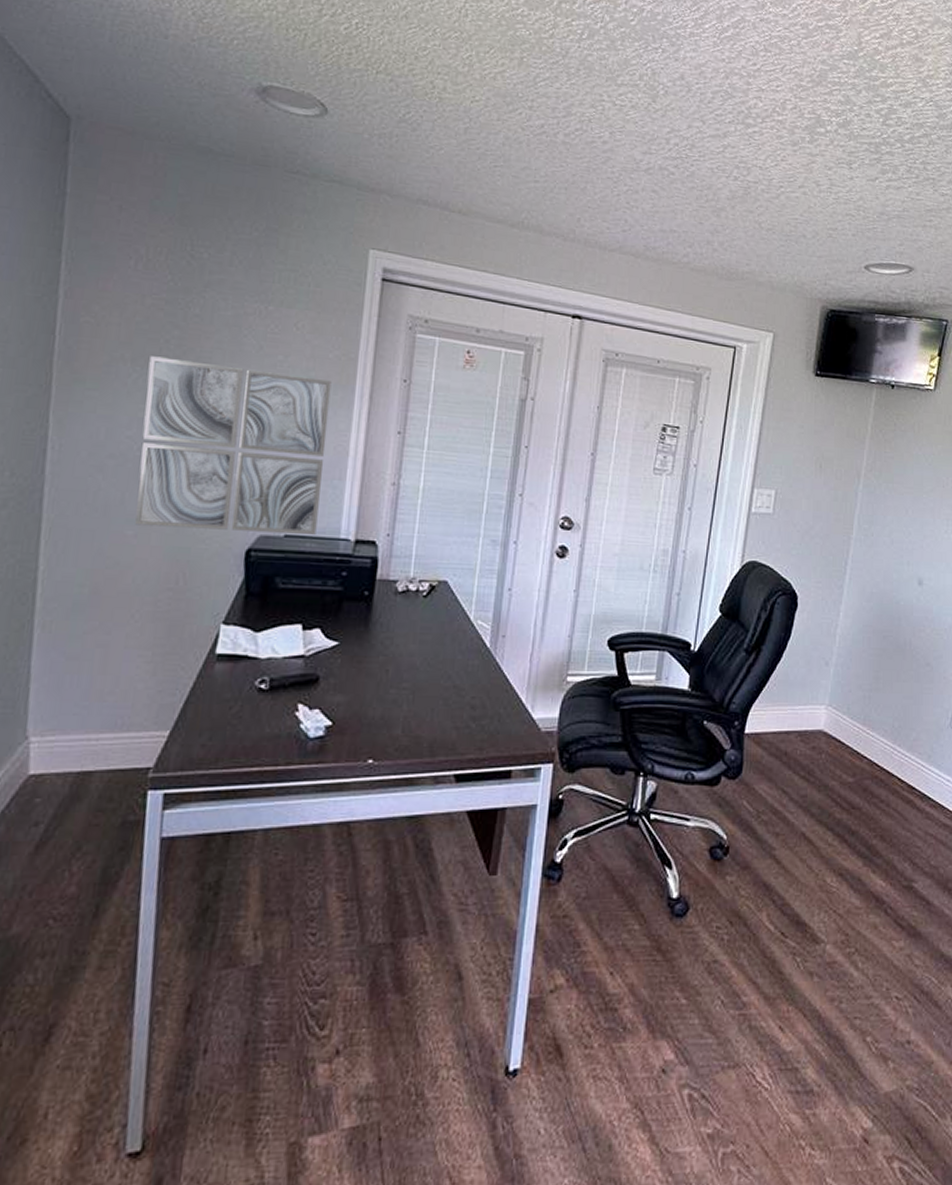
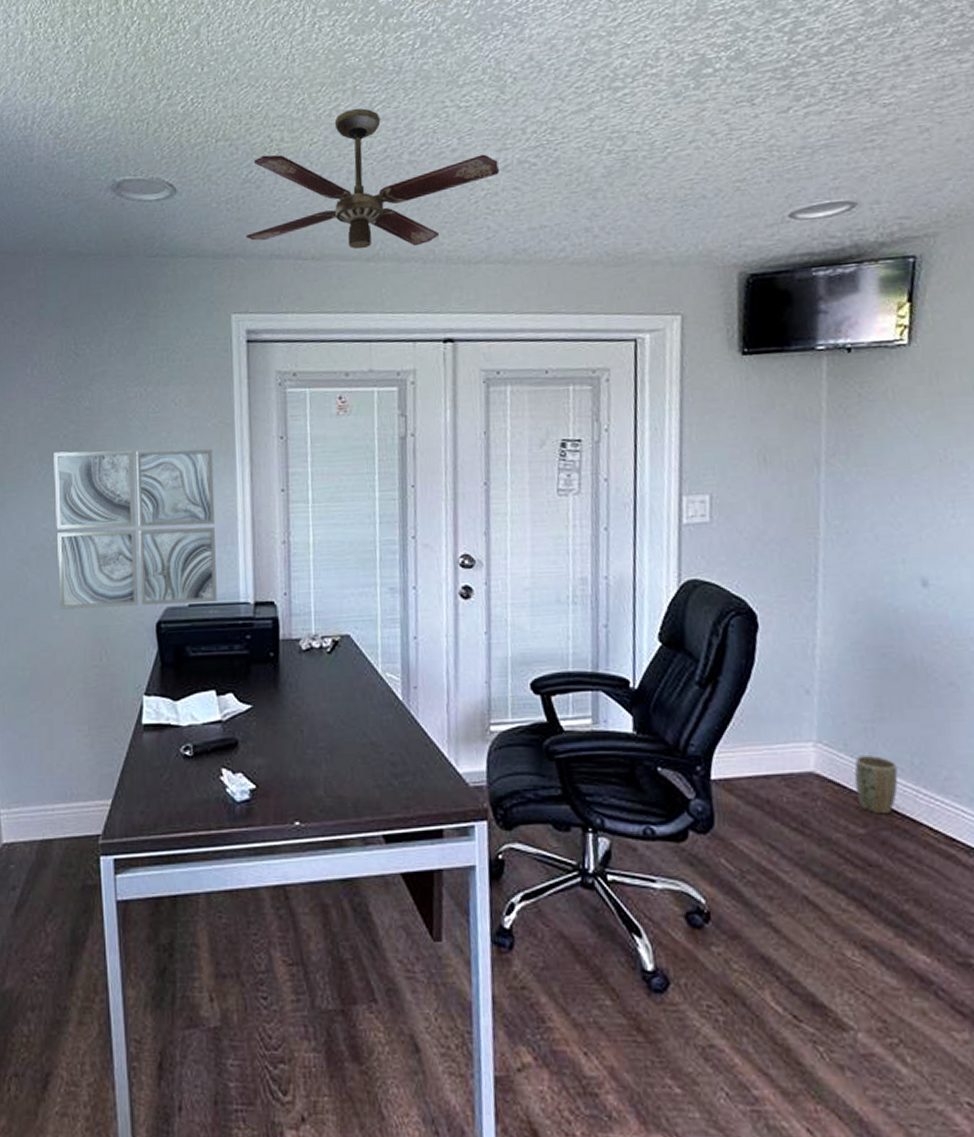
ceiling fan: none [394,78,642,223] -> present [245,108,499,250]
plant pot: none [851,719,882,767] -> present [854,756,898,815]

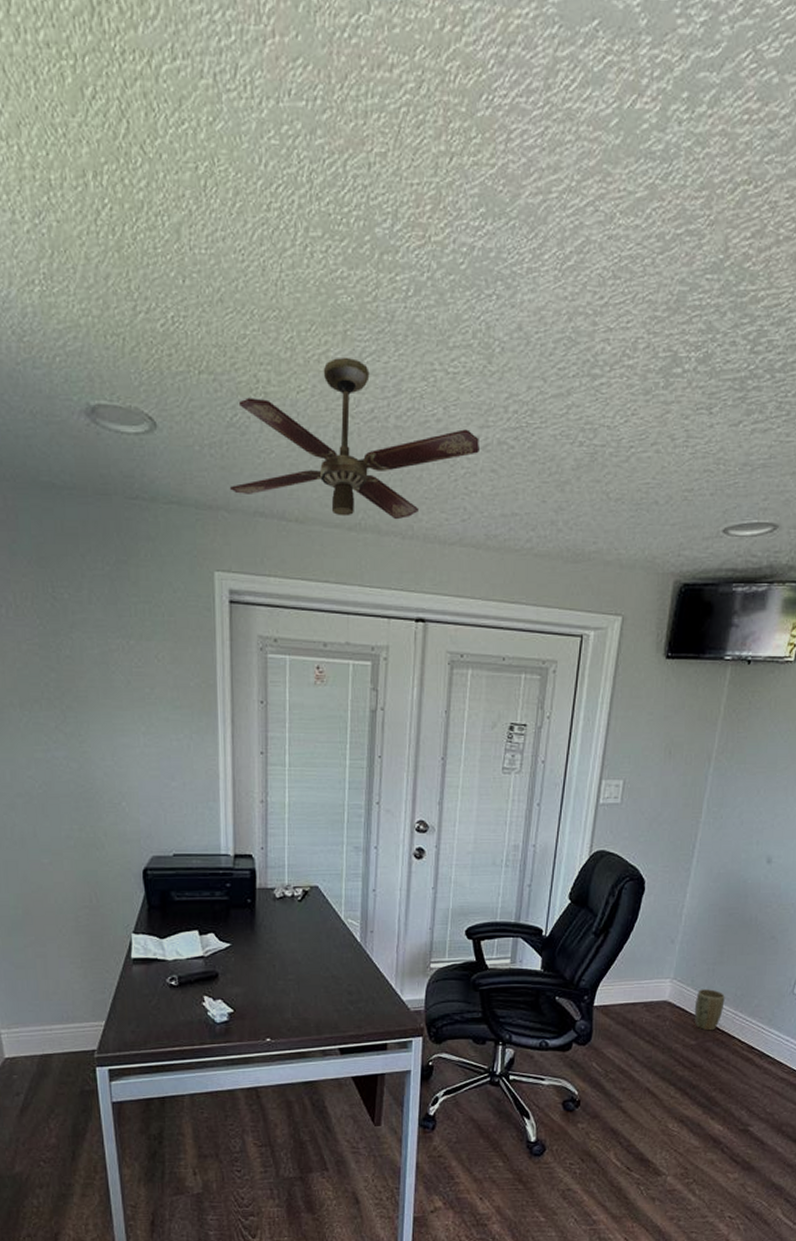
wall art: present [53,449,217,609] -> none [35,700,200,854]

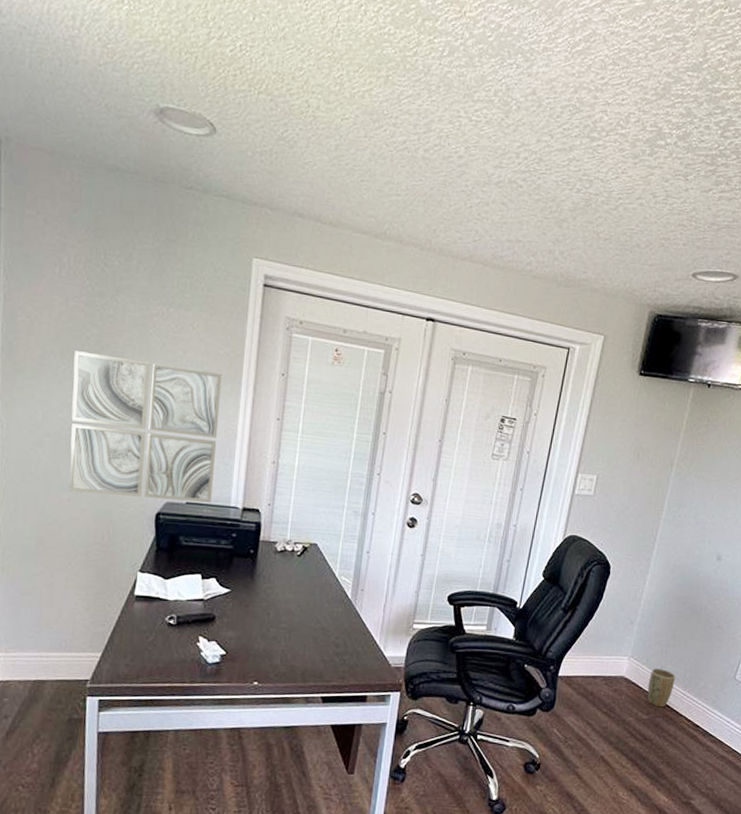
wall art: none [35,700,200,854] -> present [69,351,222,503]
ceiling fan: present [229,357,479,520] -> none [274,96,494,234]

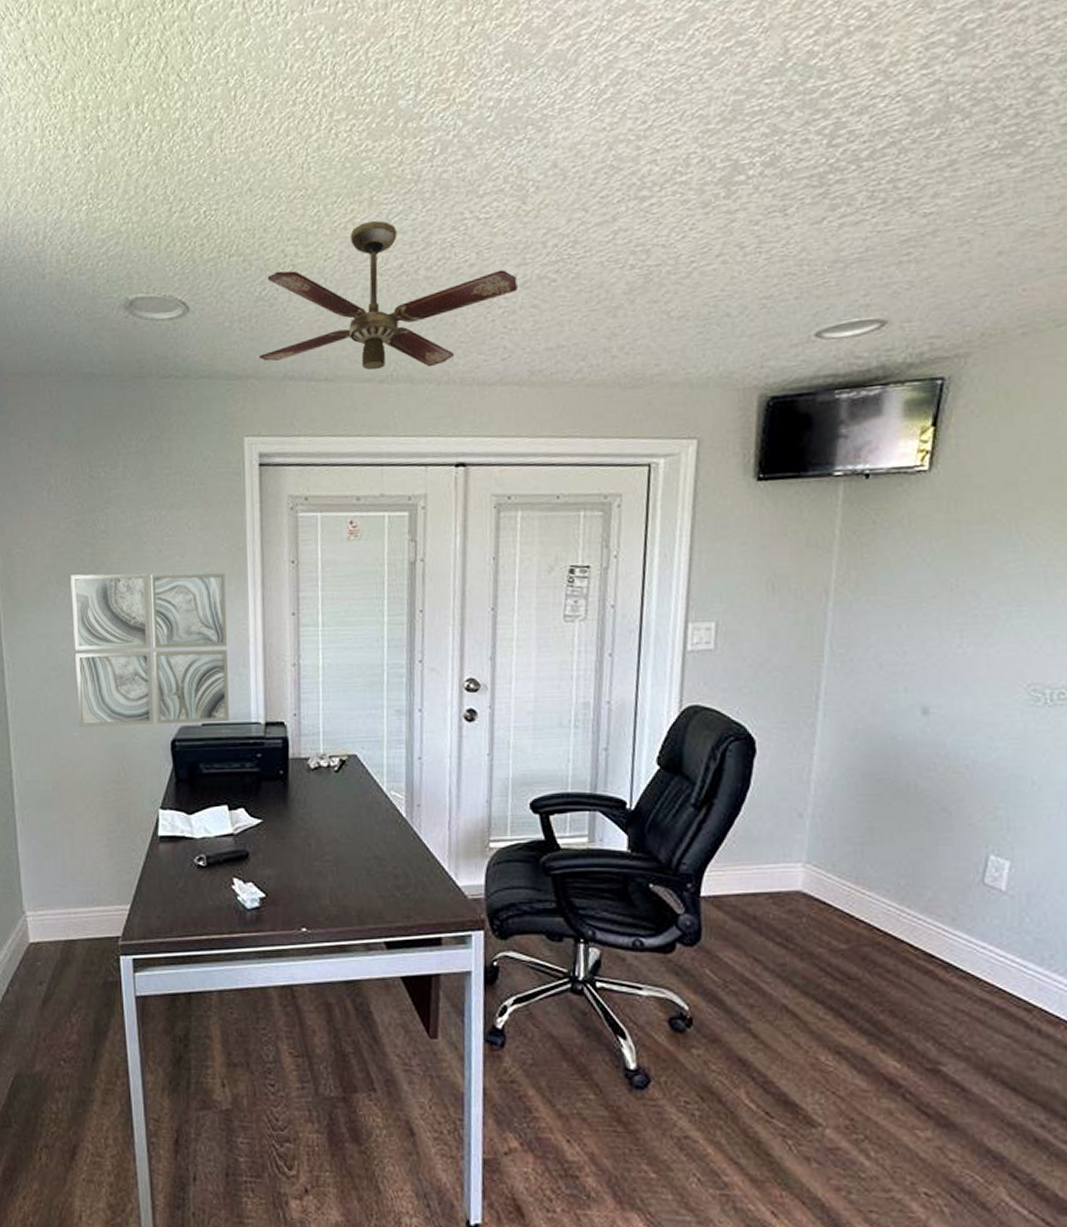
ceiling fan: none [274,96,494,234] -> present [258,220,517,371]
plant pot: present [647,669,675,708] -> none [840,877,883,932]

